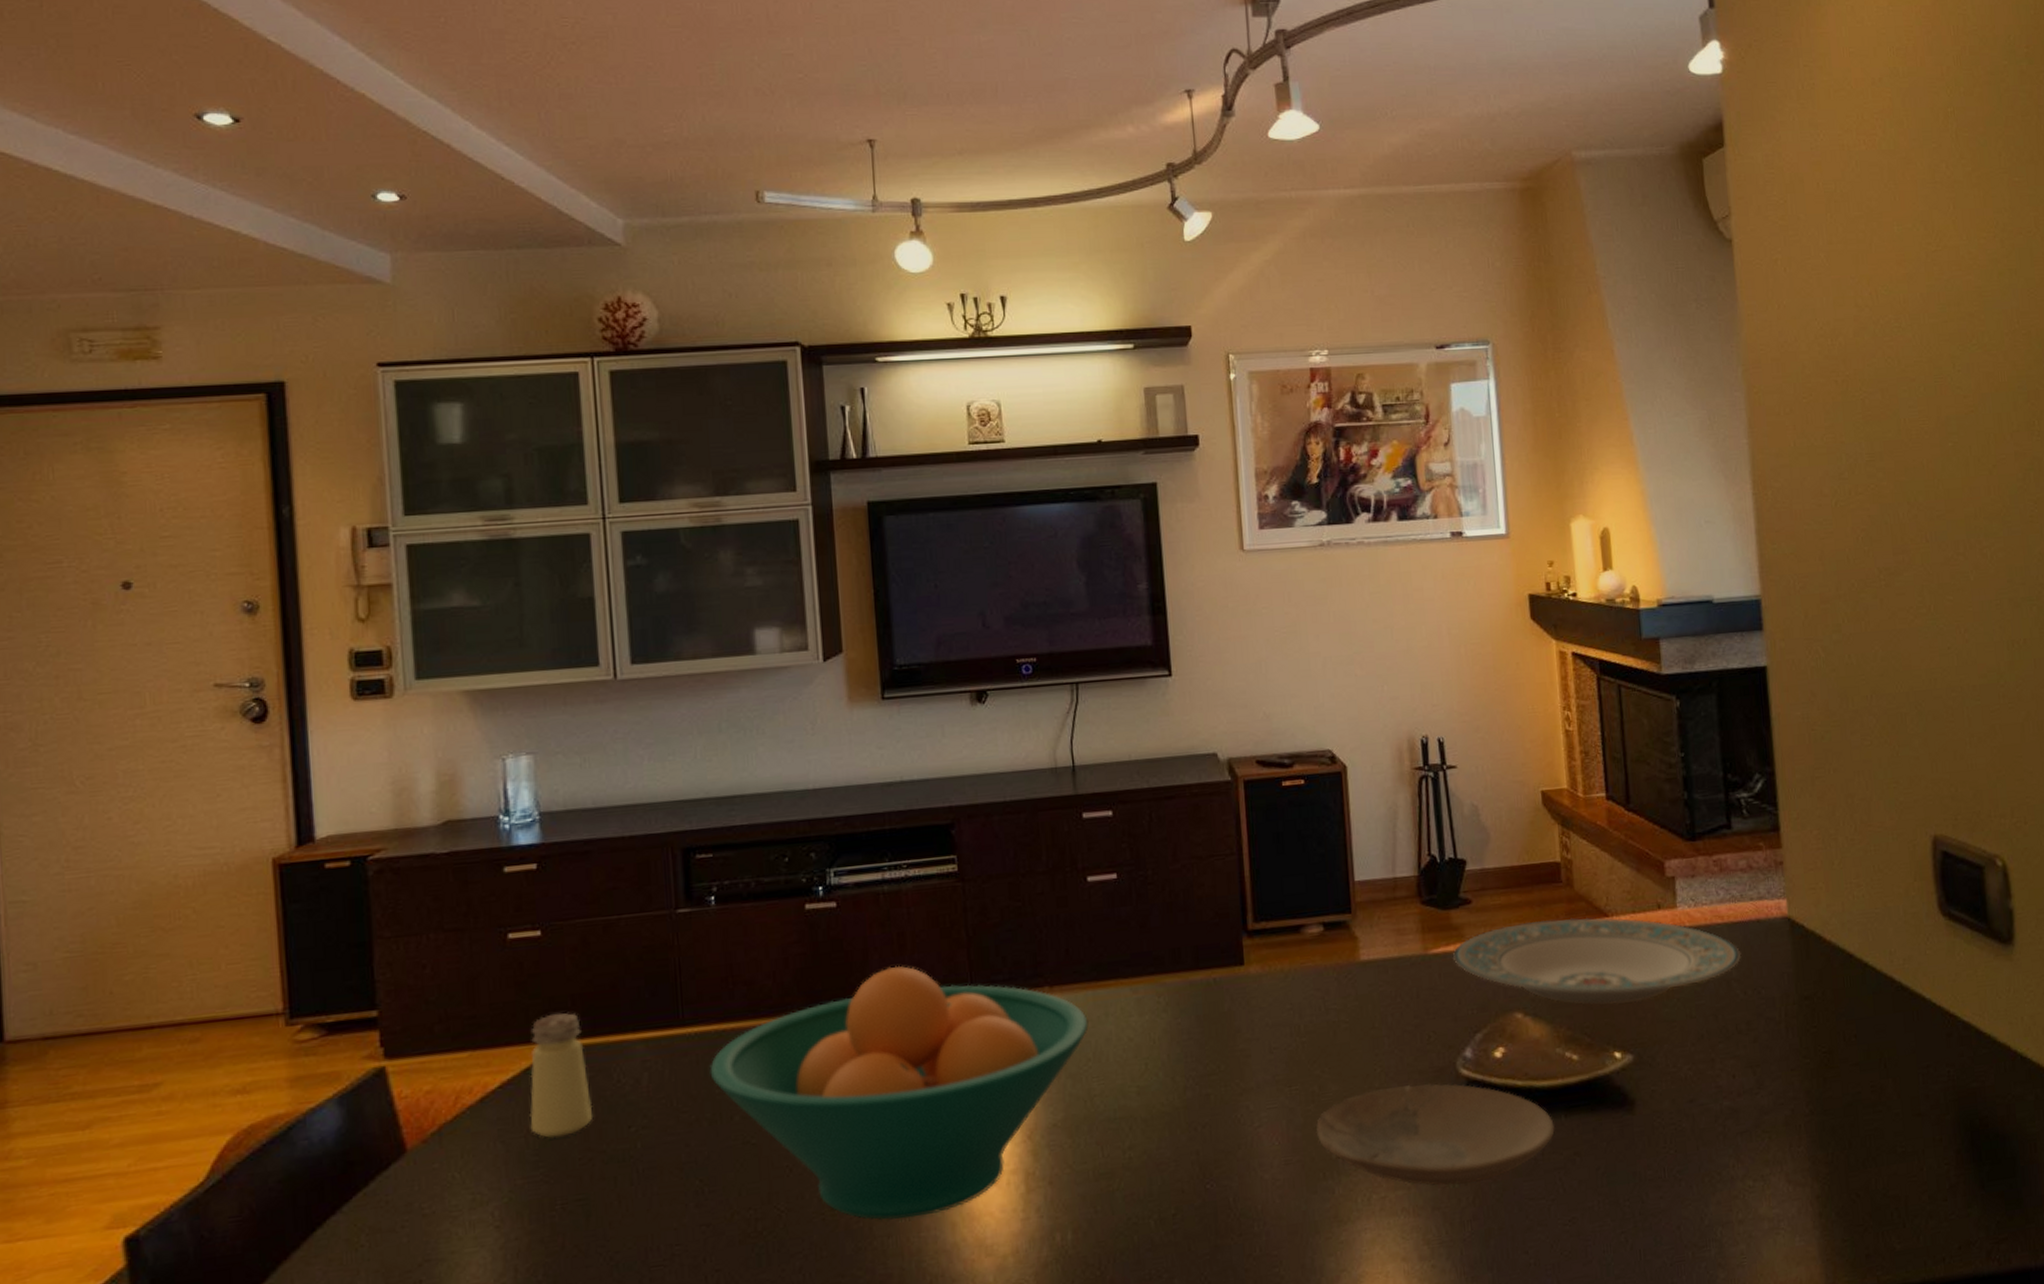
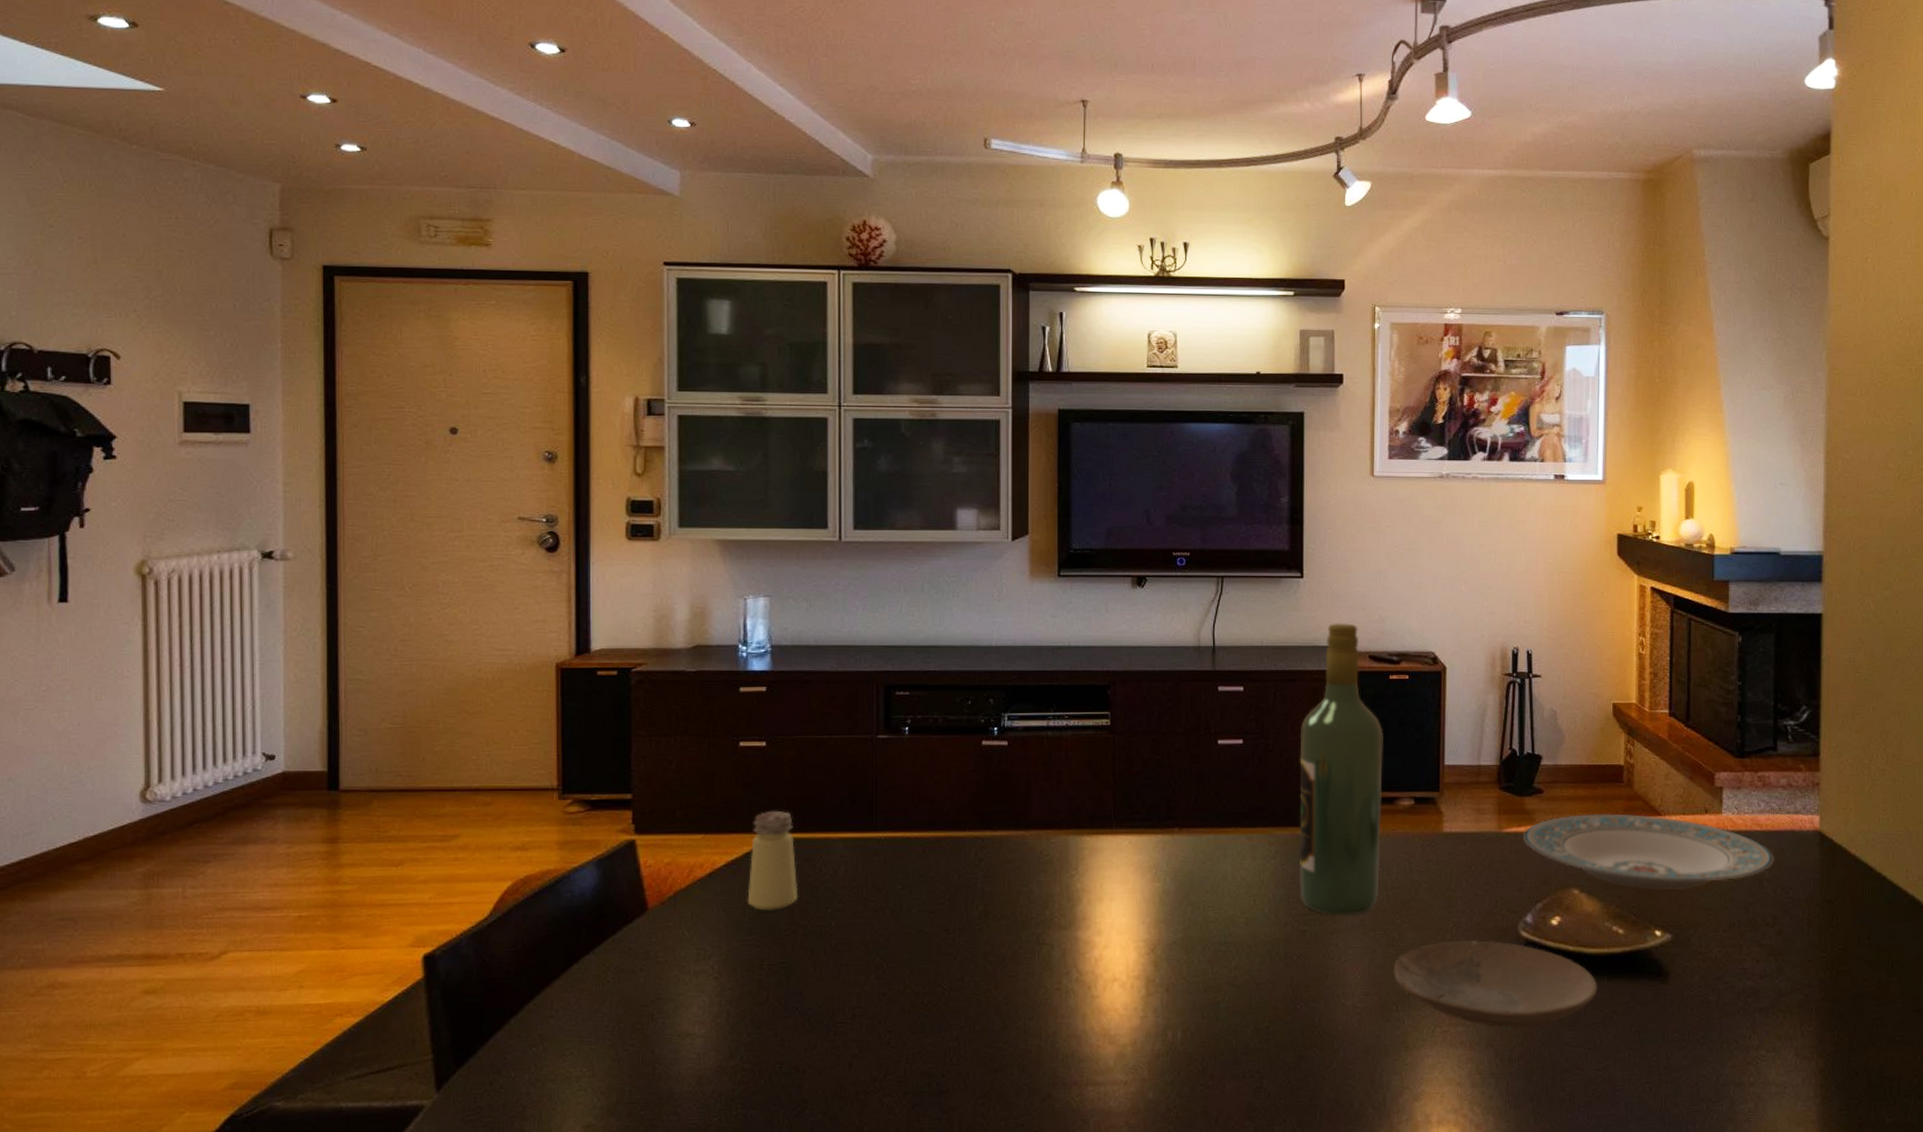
fruit bowl: present [709,965,1089,1221] -> none [895,798,1209,1006]
wine bottle: none [1183,724,1292,1072] -> present [1299,622,1383,916]

